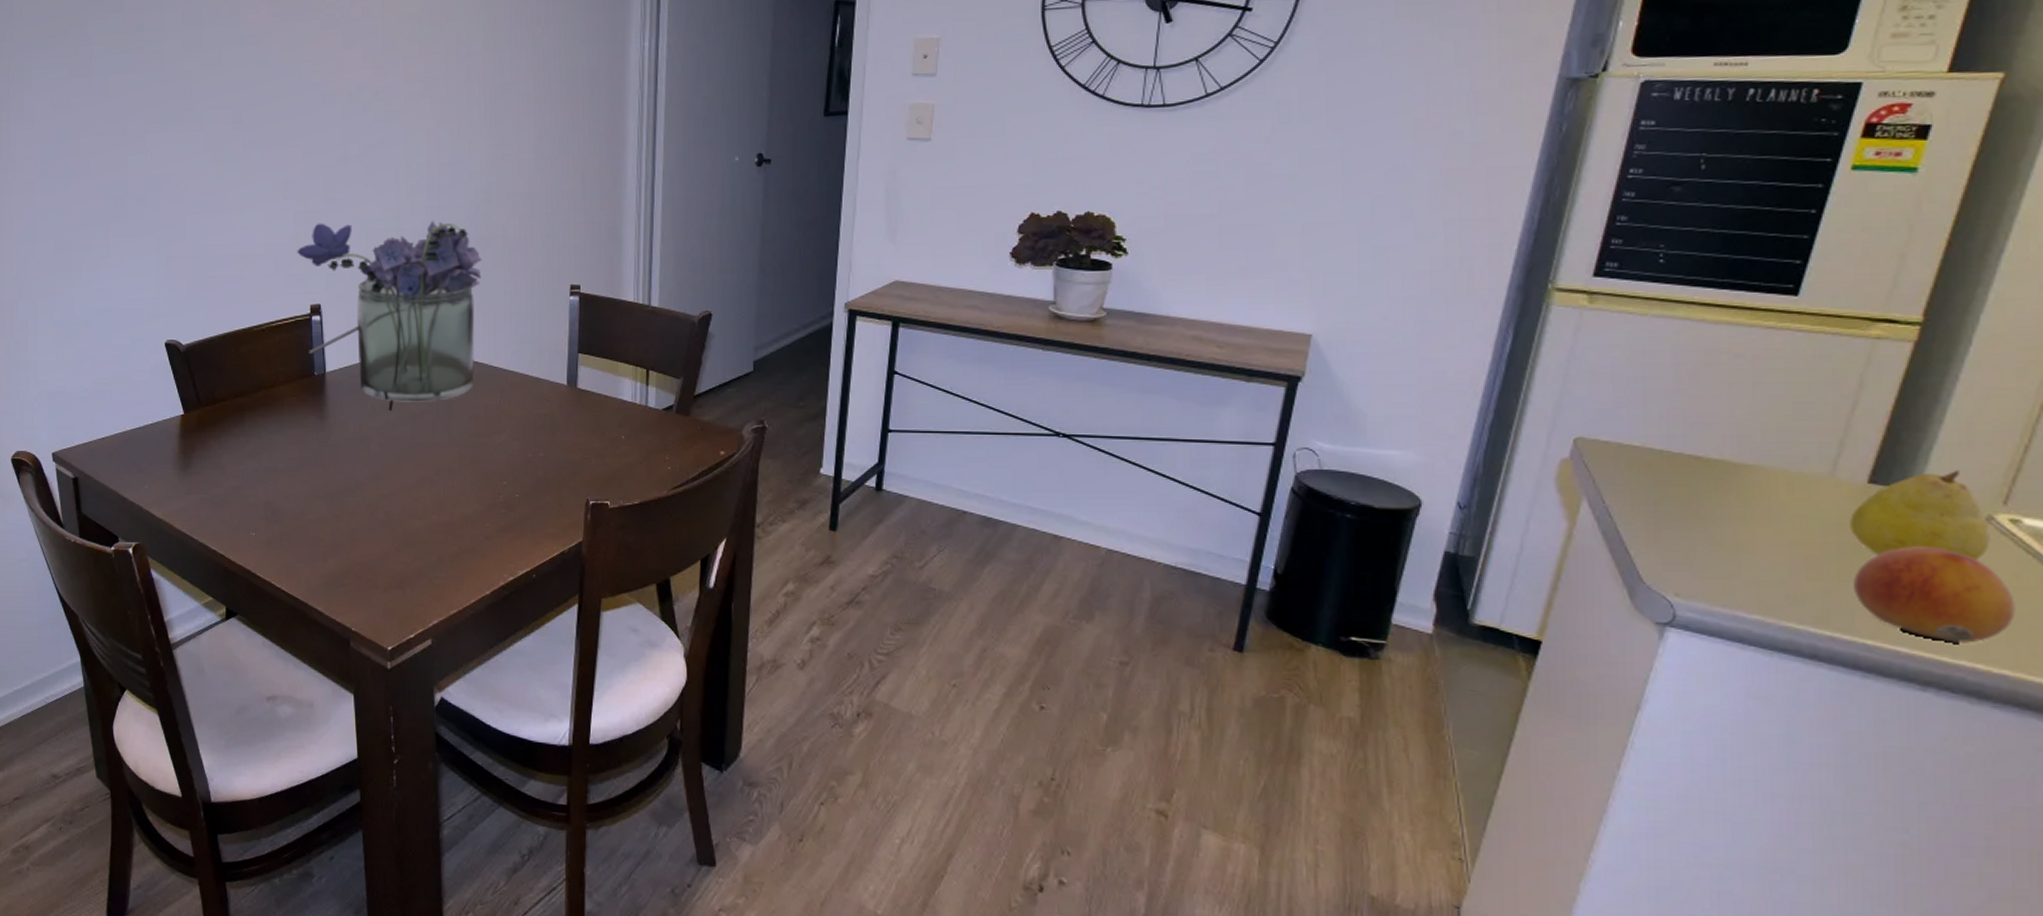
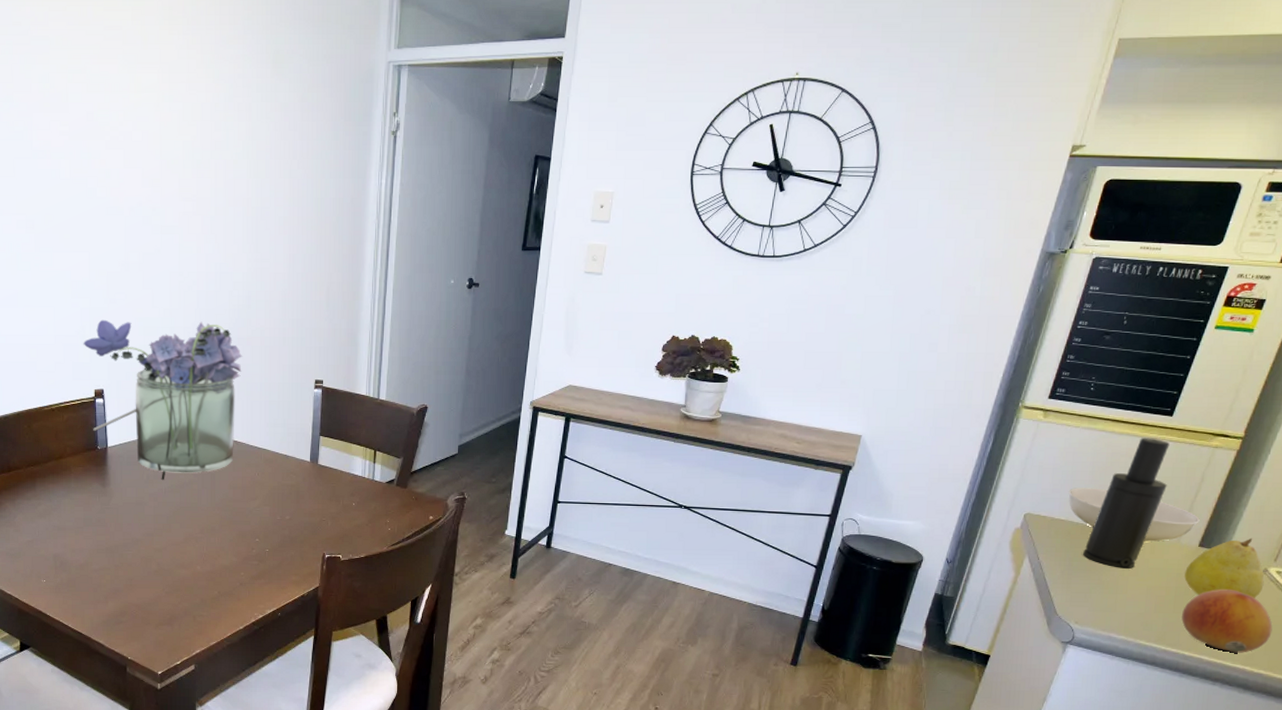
bowl: none [1641,400,1865,478] -> present [1068,488,1200,543]
soap dispenser: none [1676,327,1802,516] -> present [1083,438,1170,569]

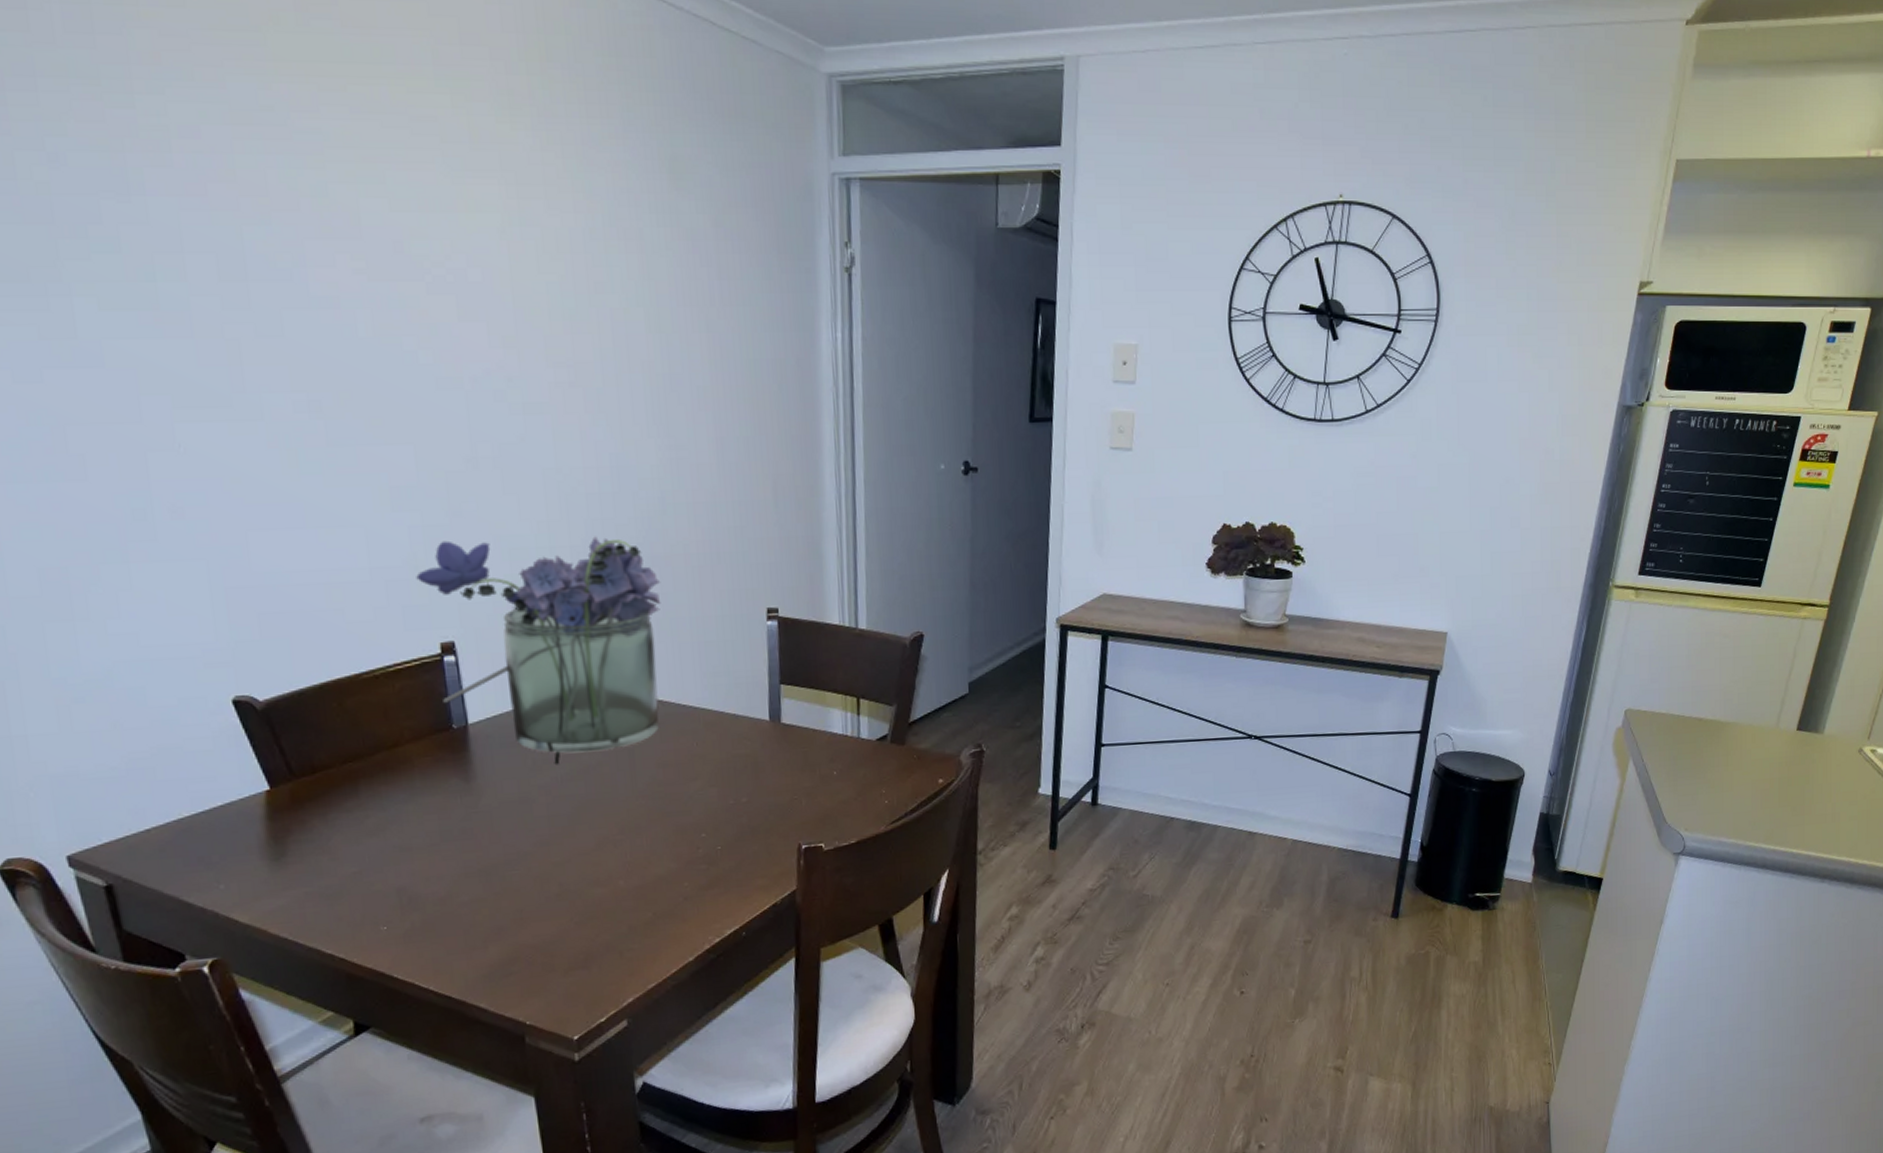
bowl: present [1068,488,1200,543] -> none [1667,674,1795,731]
soap dispenser: present [1083,438,1170,569] -> none [1687,612,1762,763]
fruit: present [1181,589,1273,653] -> none [1787,775,1872,845]
fruit: present [1184,538,1264,598] -> none [1786,715,1860,784]

